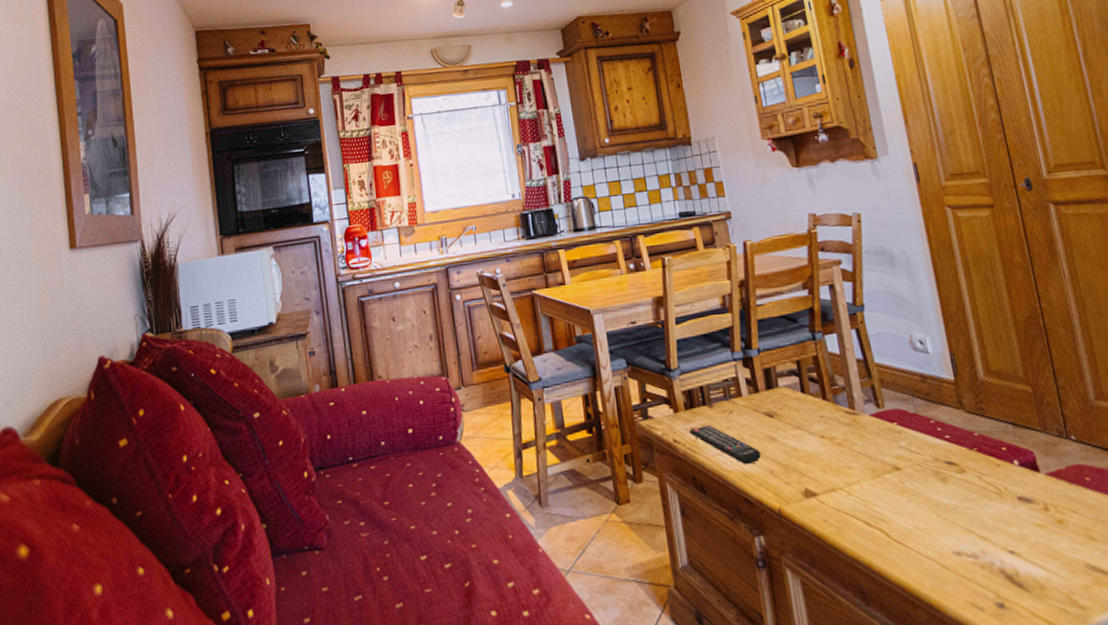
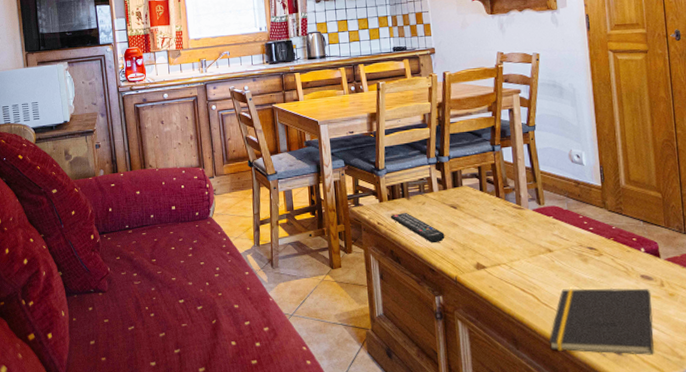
notepad: none [907,515,1047,607] -> present [548,288,655,355]

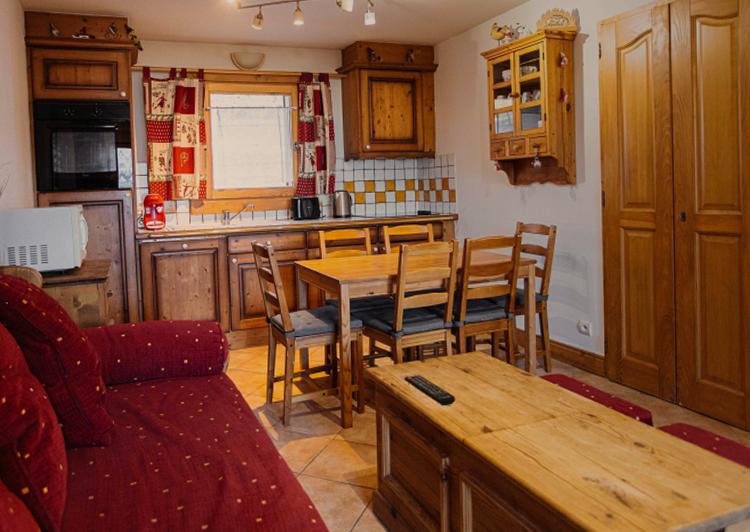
notepad: present [548,288,655,355] -> none [546,454,643,518]

